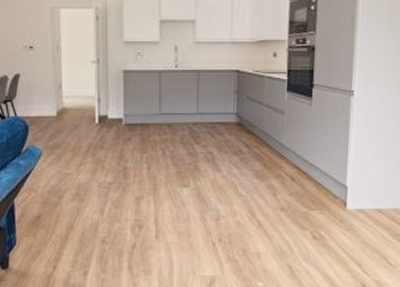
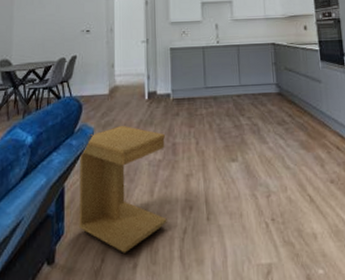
side table: none [28,147,117,262] -> present [79,125,167,253]

